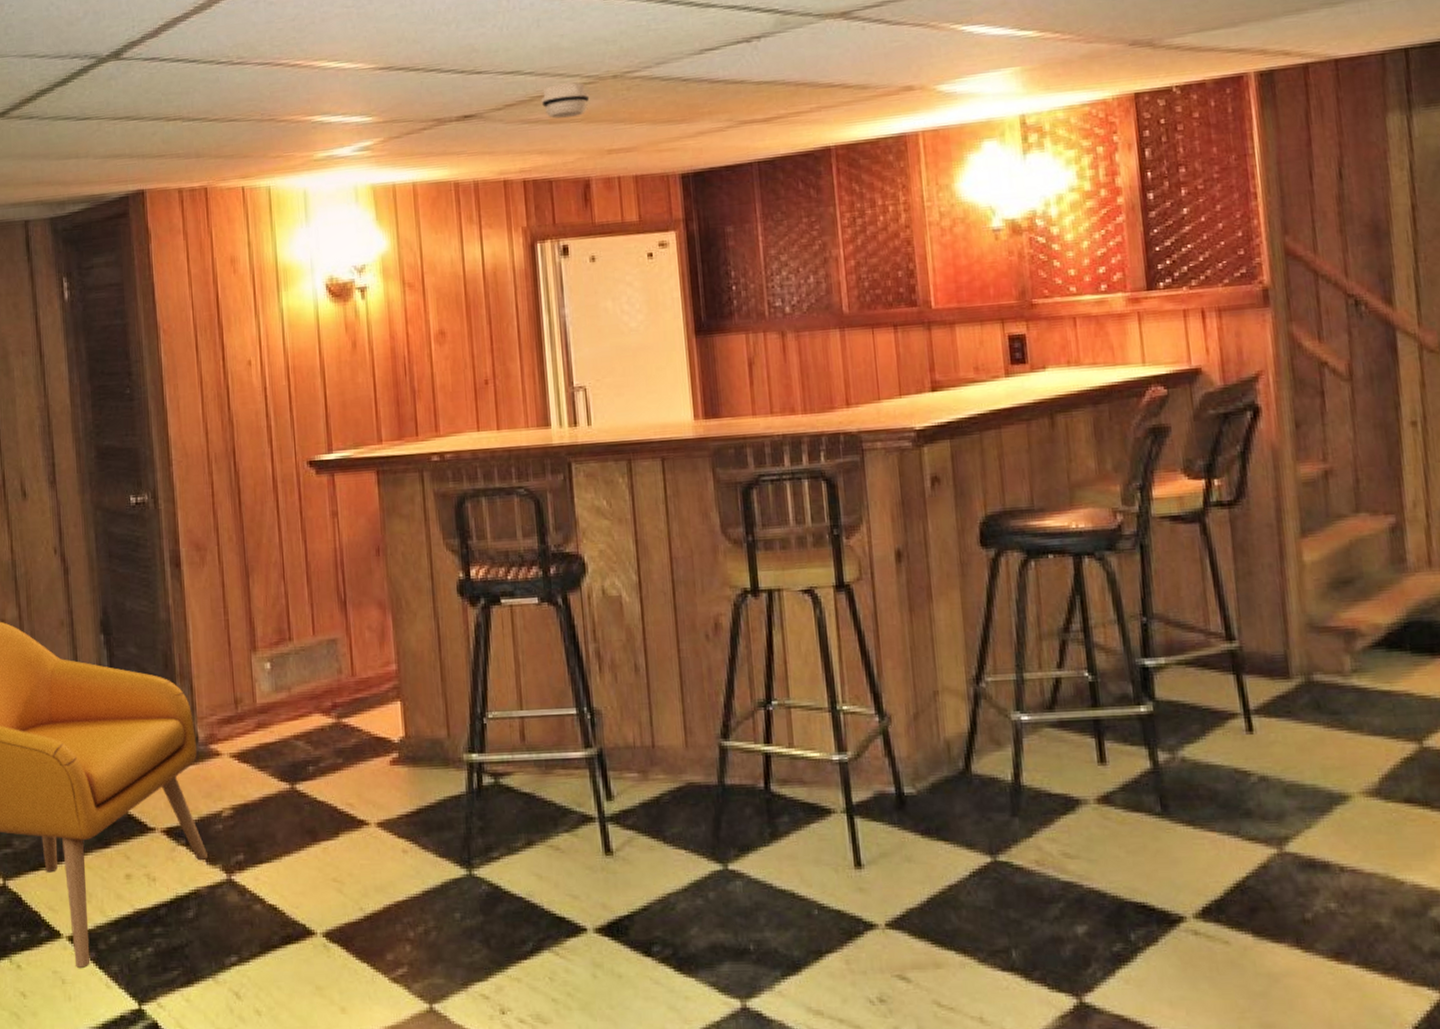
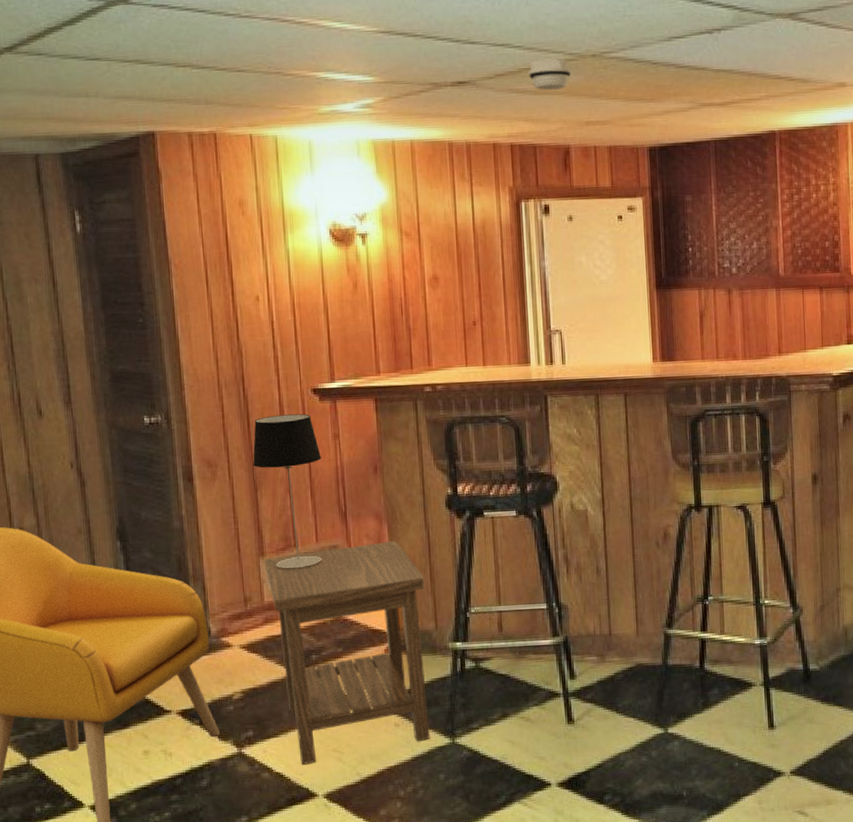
table lamp: none [244,489,319,666] -> present [252,414,322,569]
side table: none [256,633,443,896] -> present [264,540,430,765]

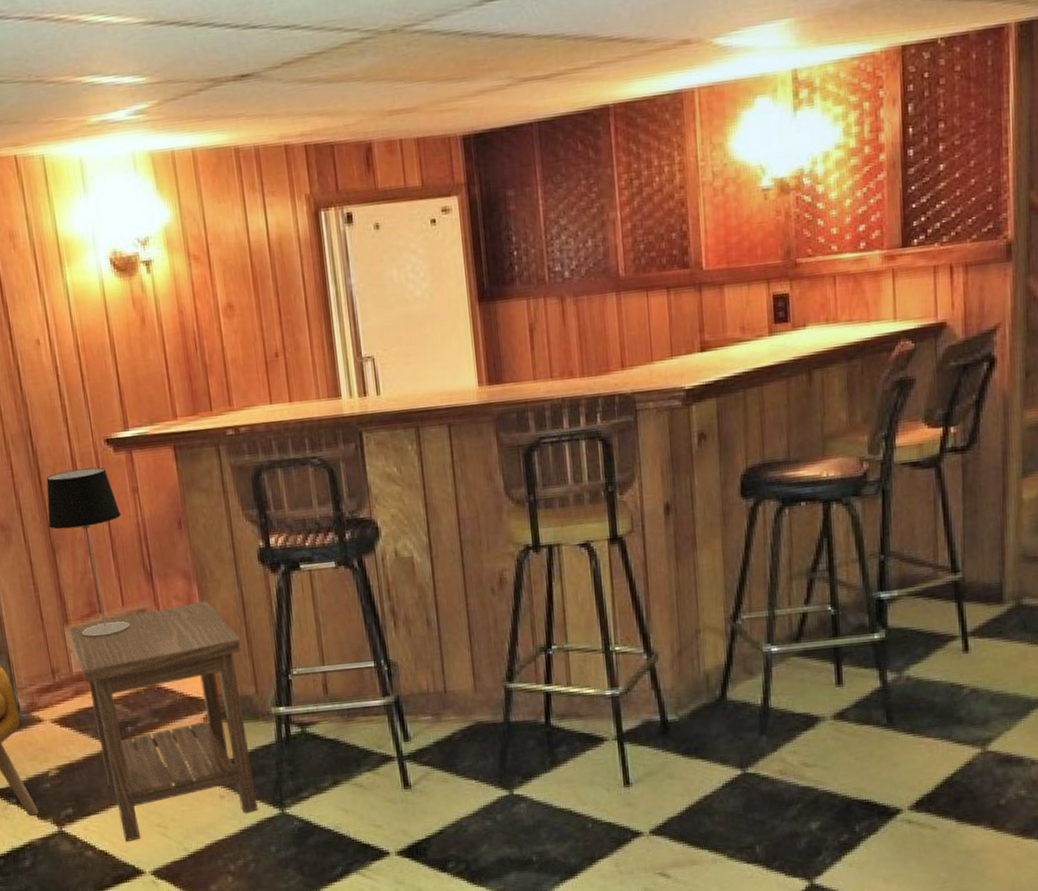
smoke detector: present [528,58,571,90] -> none [319,37,369,78]

